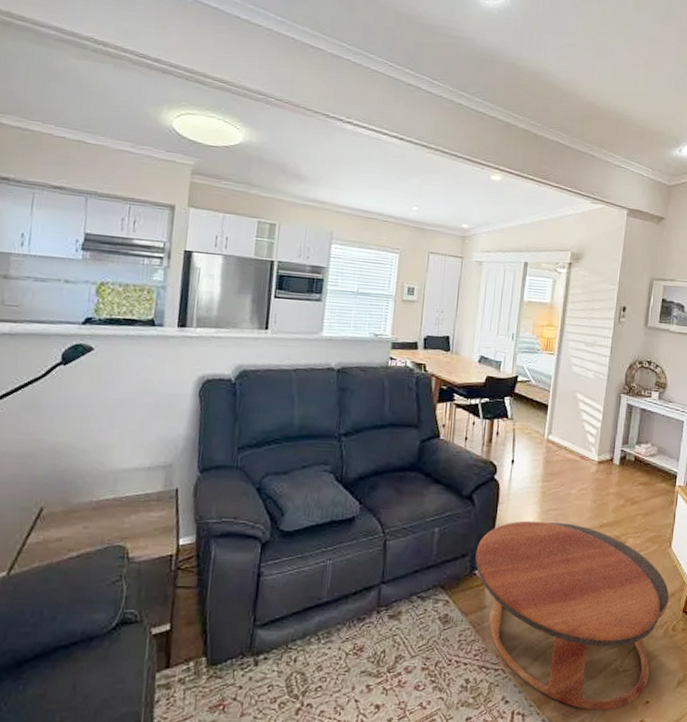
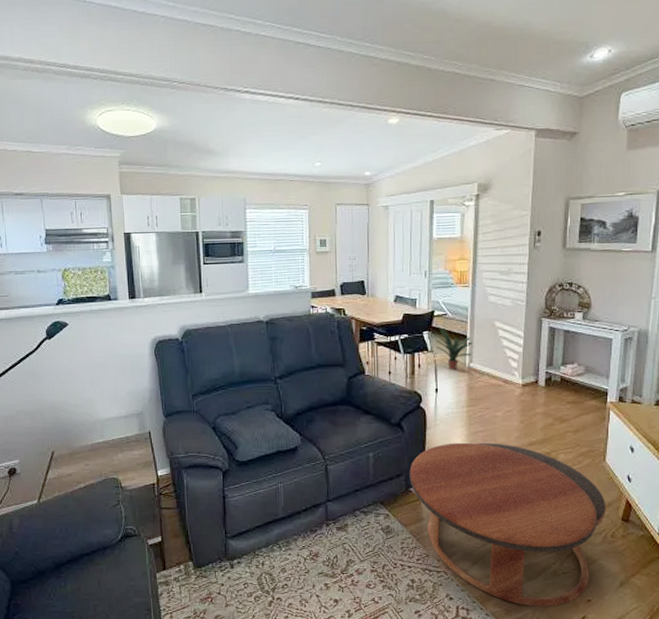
potted plant: none [516,394,553,441] -> present [436,327,472,370]

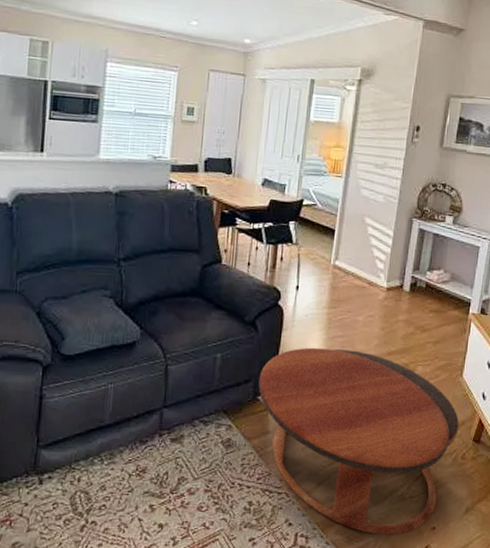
potted plant: present [436,327,472,370] -> none [301,218,340,267]

